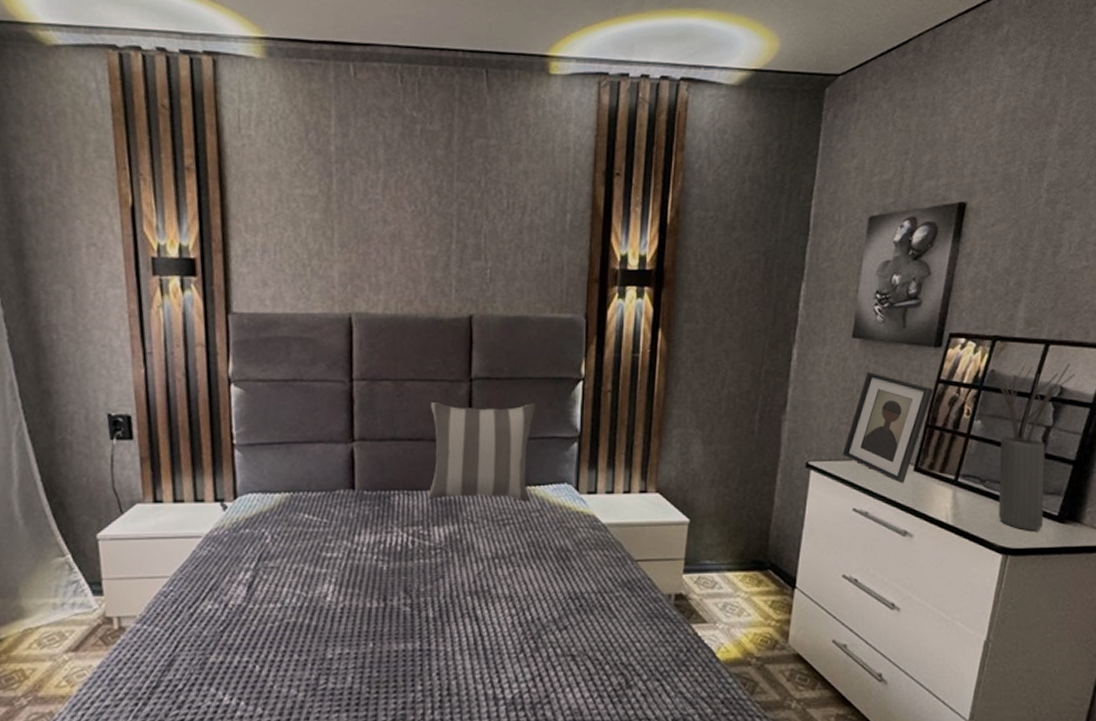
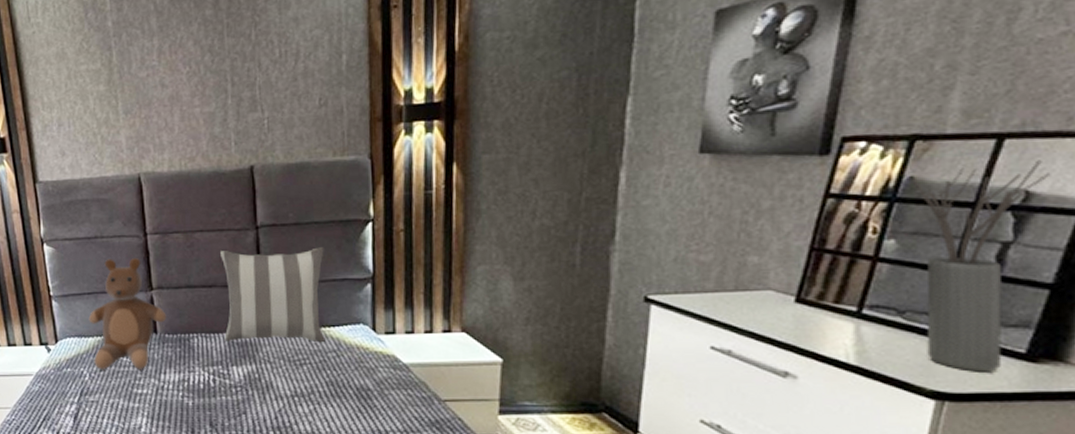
teddy bear: none [276,405,367,531] -> present [88,258,167,370]
picture frame: present [842,372,934,483] -> none [692,191,820,317]

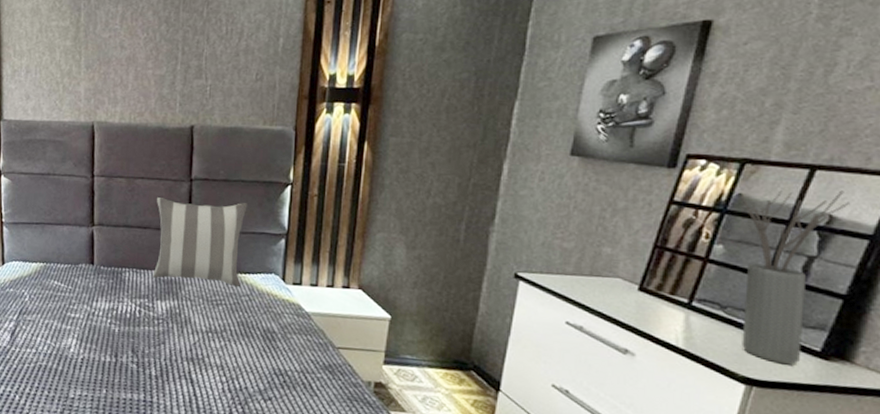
teddy bear: present [88,258,167,370] -> none [34,194,104,296]

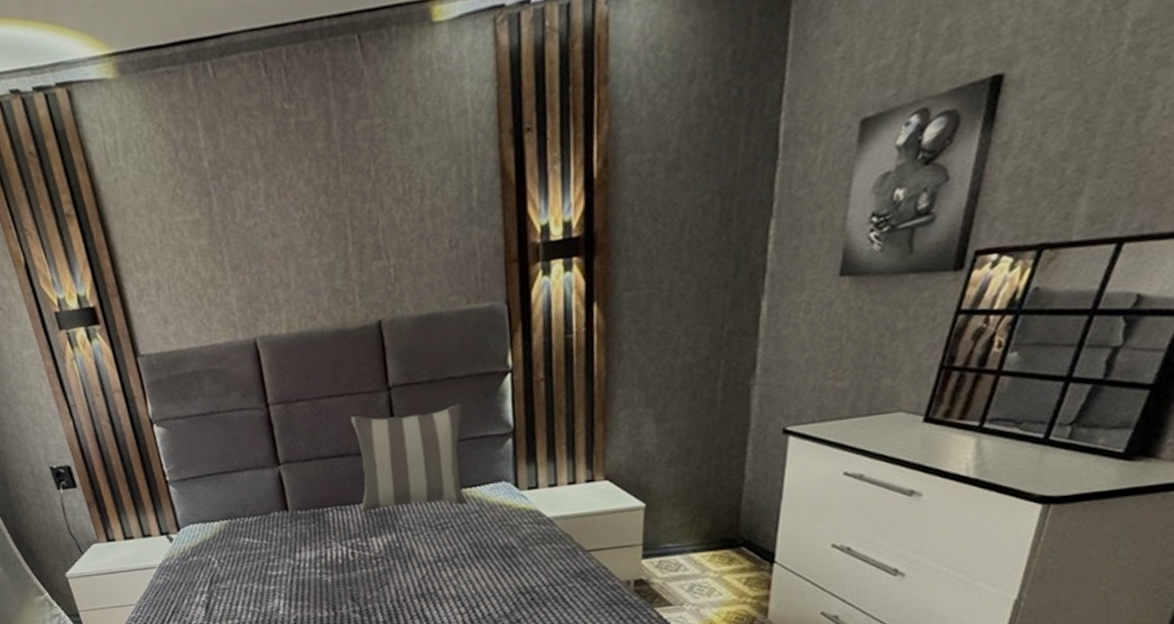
vase: present [740,190,851,366] -> none [1037,262,1161,475]

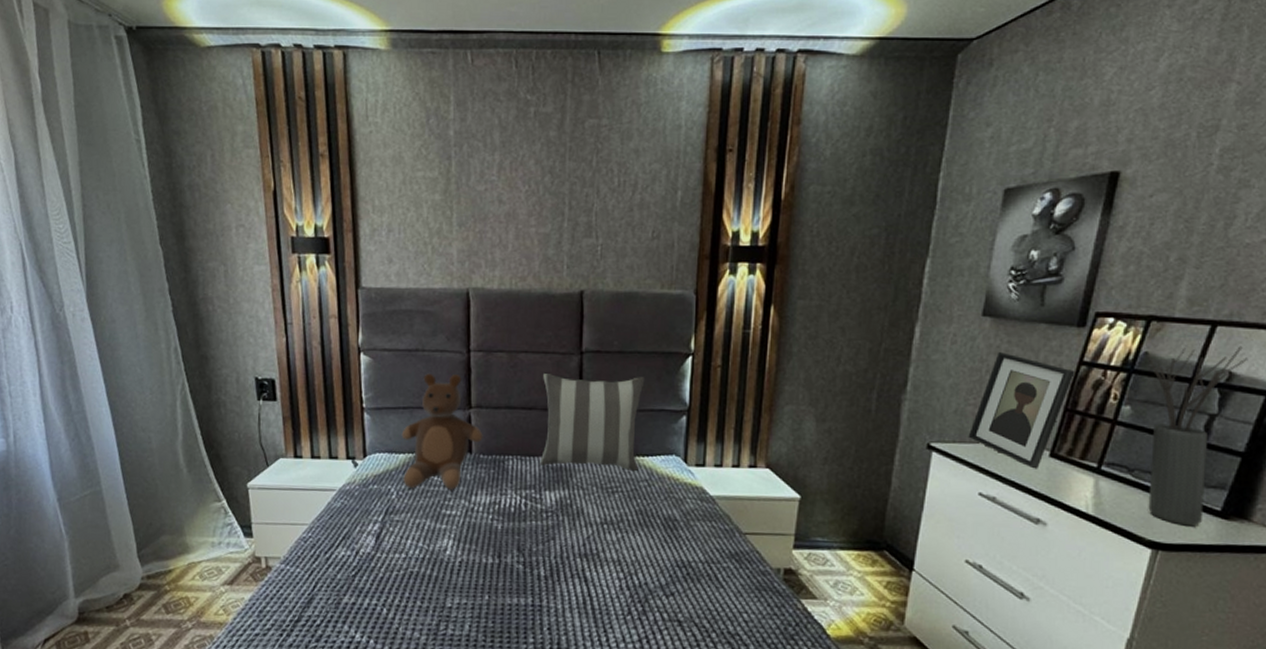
teddy bear: none [211,432,298,555] -> present [401,373,483,490]
picture frame: none [829,314,951,438] -> present [968,352,1075,469]
vase: none [1037,262,1161,475] -> present [1146,346,1249,527]

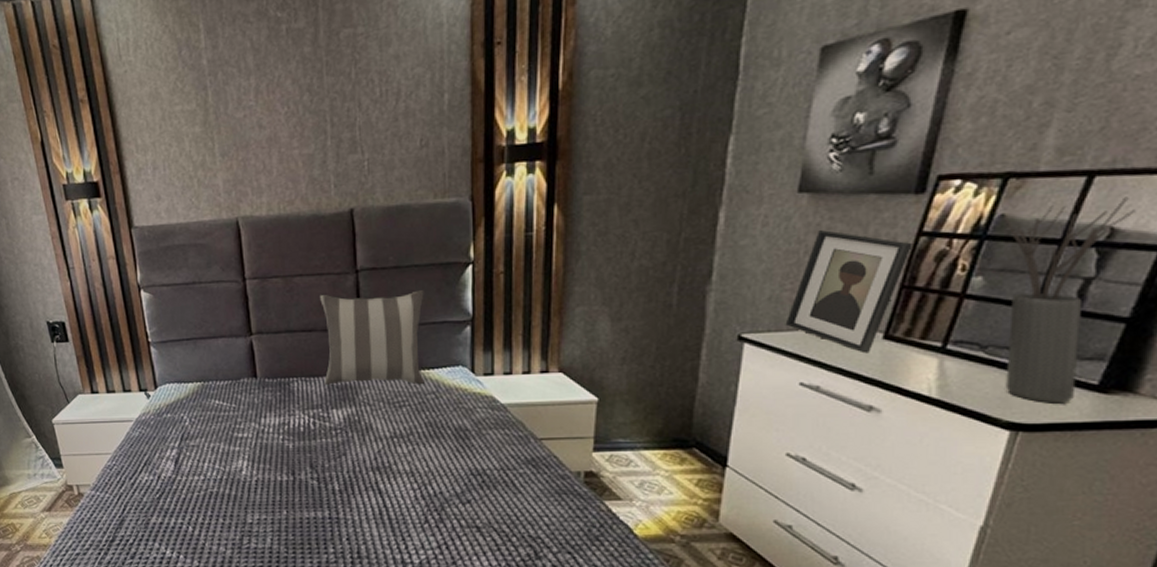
teddy bear: present [401,373,483,490] -> none [188,303,267,415]

